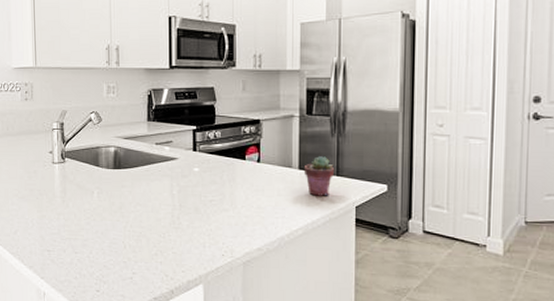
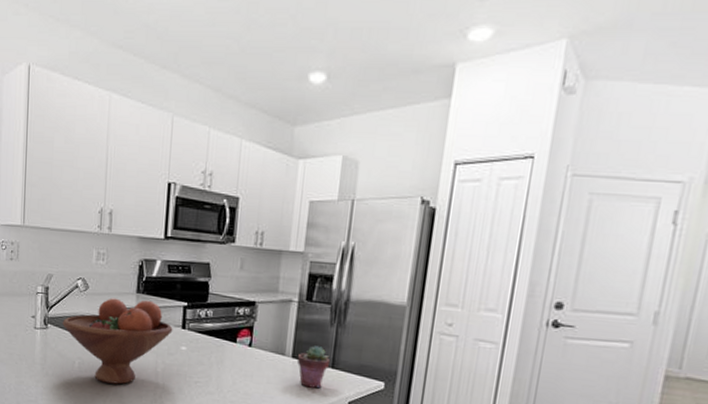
fruit bowl: none [79,127,185,210] -> present [62,298,173,384]

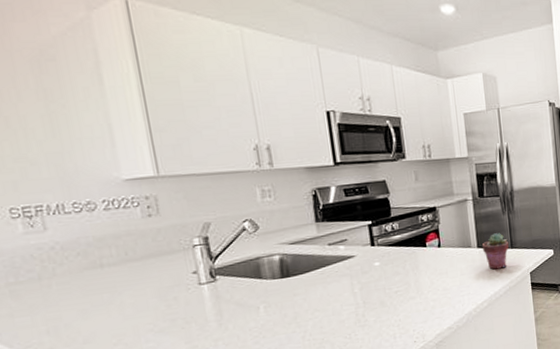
fruit bowl: present [62,298,173,384] -> none [234,226,363,320]

